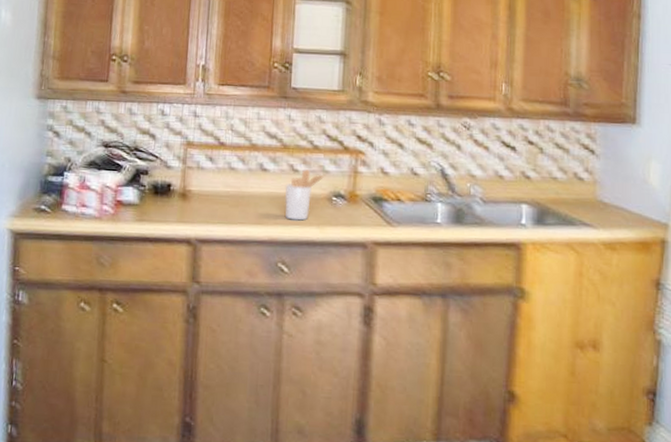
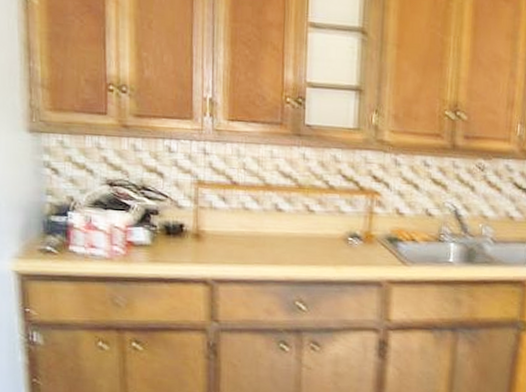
utensil holder: present [284,169,325,221] -> none [300,210,341,261]

